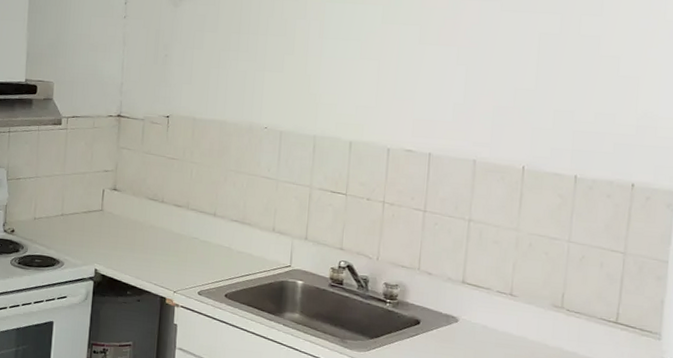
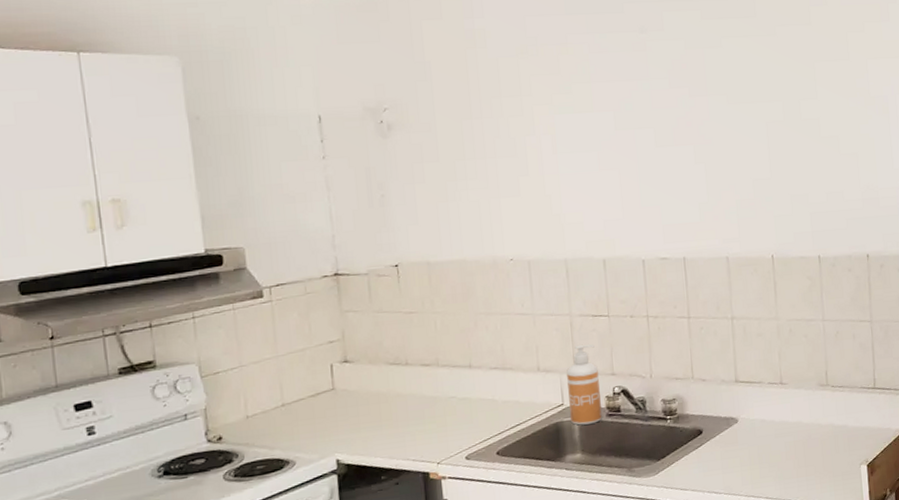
soap dispenser: none [295,215,328,290] -> present [566,344,602,425]

